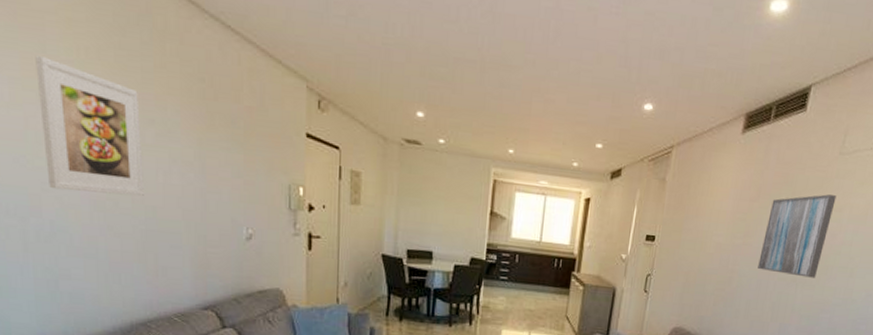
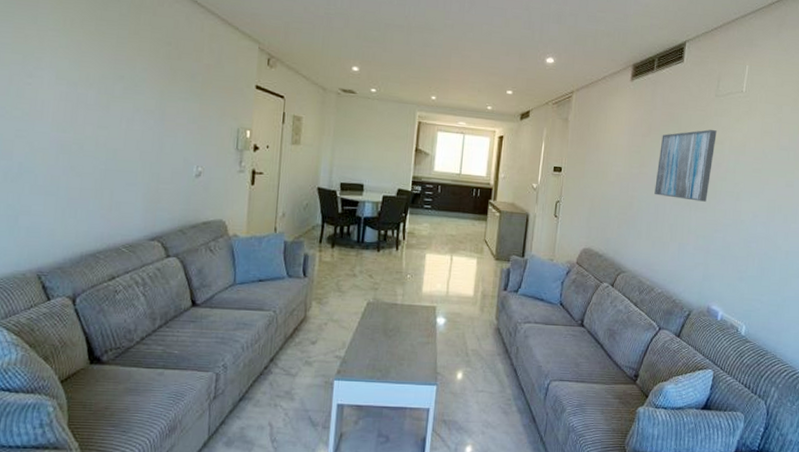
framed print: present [35,56,144,197] -> none [22,26,112,141]

